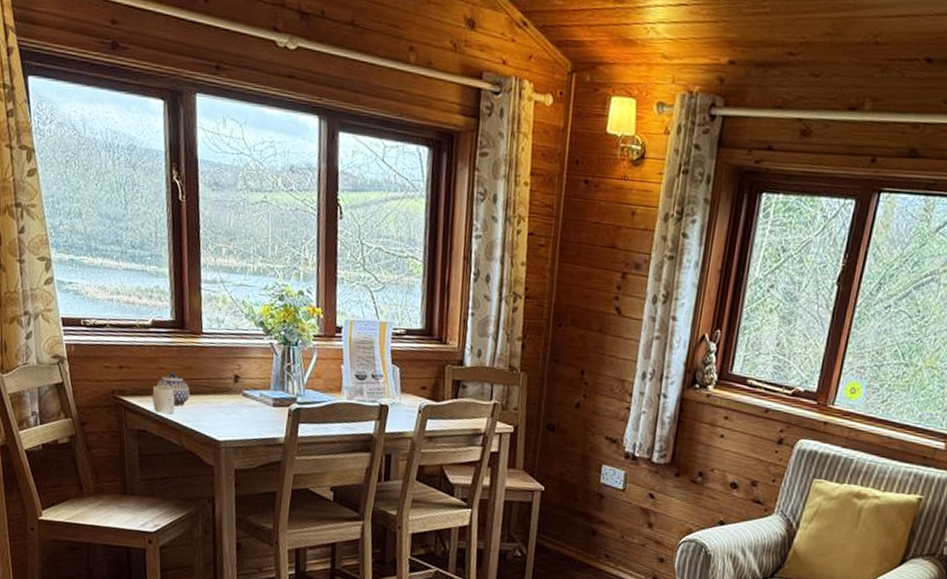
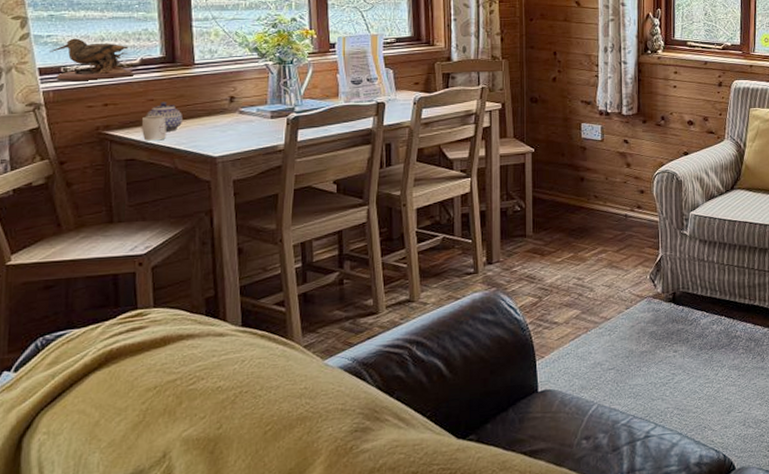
bird figurine: none [71,288,146,340] -> present [49,38,134,82]

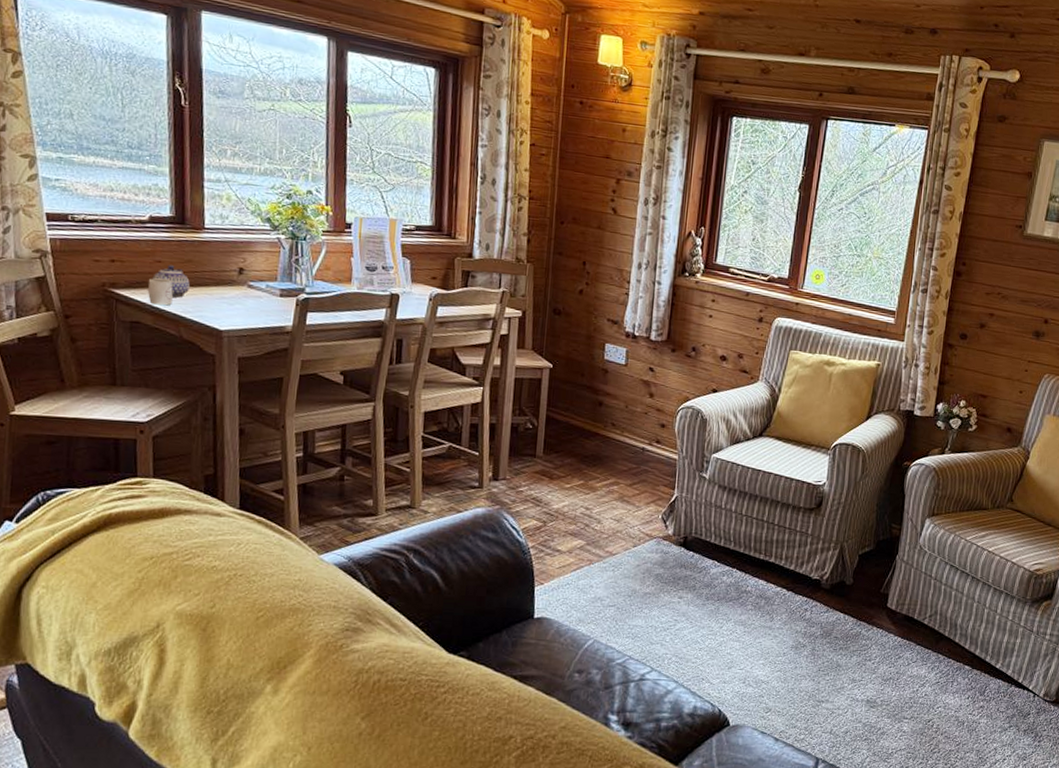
bird figurine: present [49,38,134,82] -> none [57,185,142,235]

